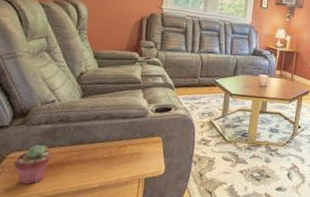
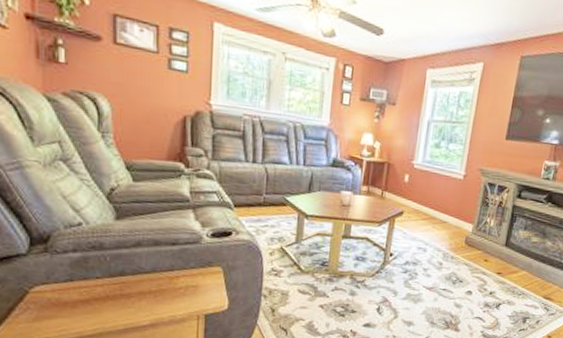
potted succulent: present [13,145,52,184] -> none [39,277,87,323]

